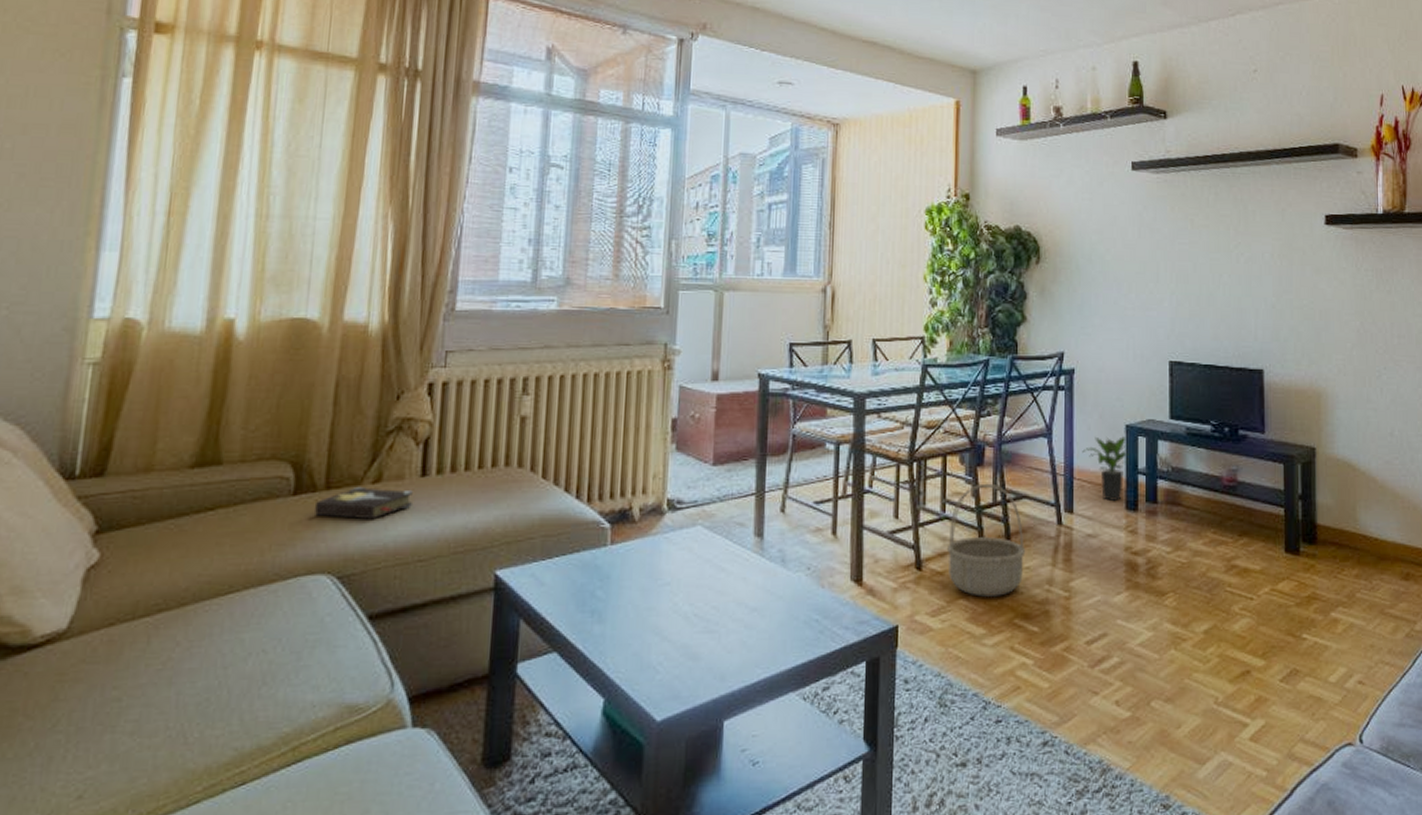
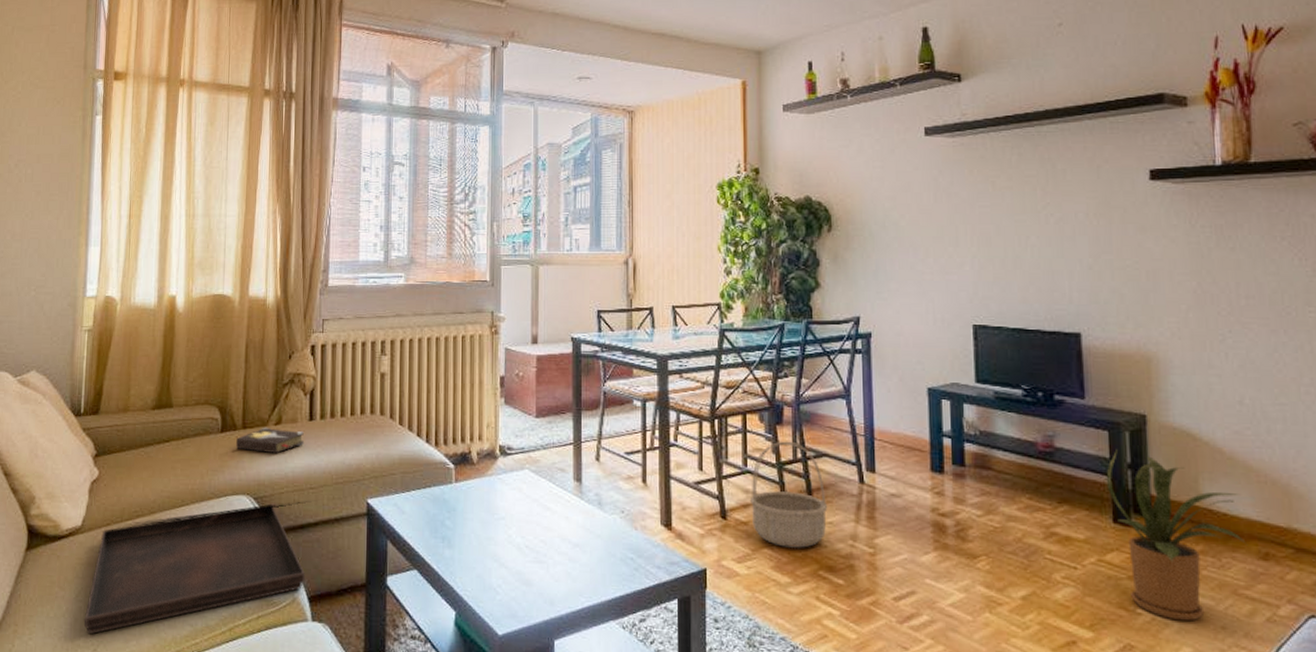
serving tray: none [63,583,406,777] -> present [83,503,305,635]
potted plant: present [1082,436,1129,502] -> none [882,398,933,463]
house plant: none [1280,481,1391,643] -> present [1106,449,1245,621]

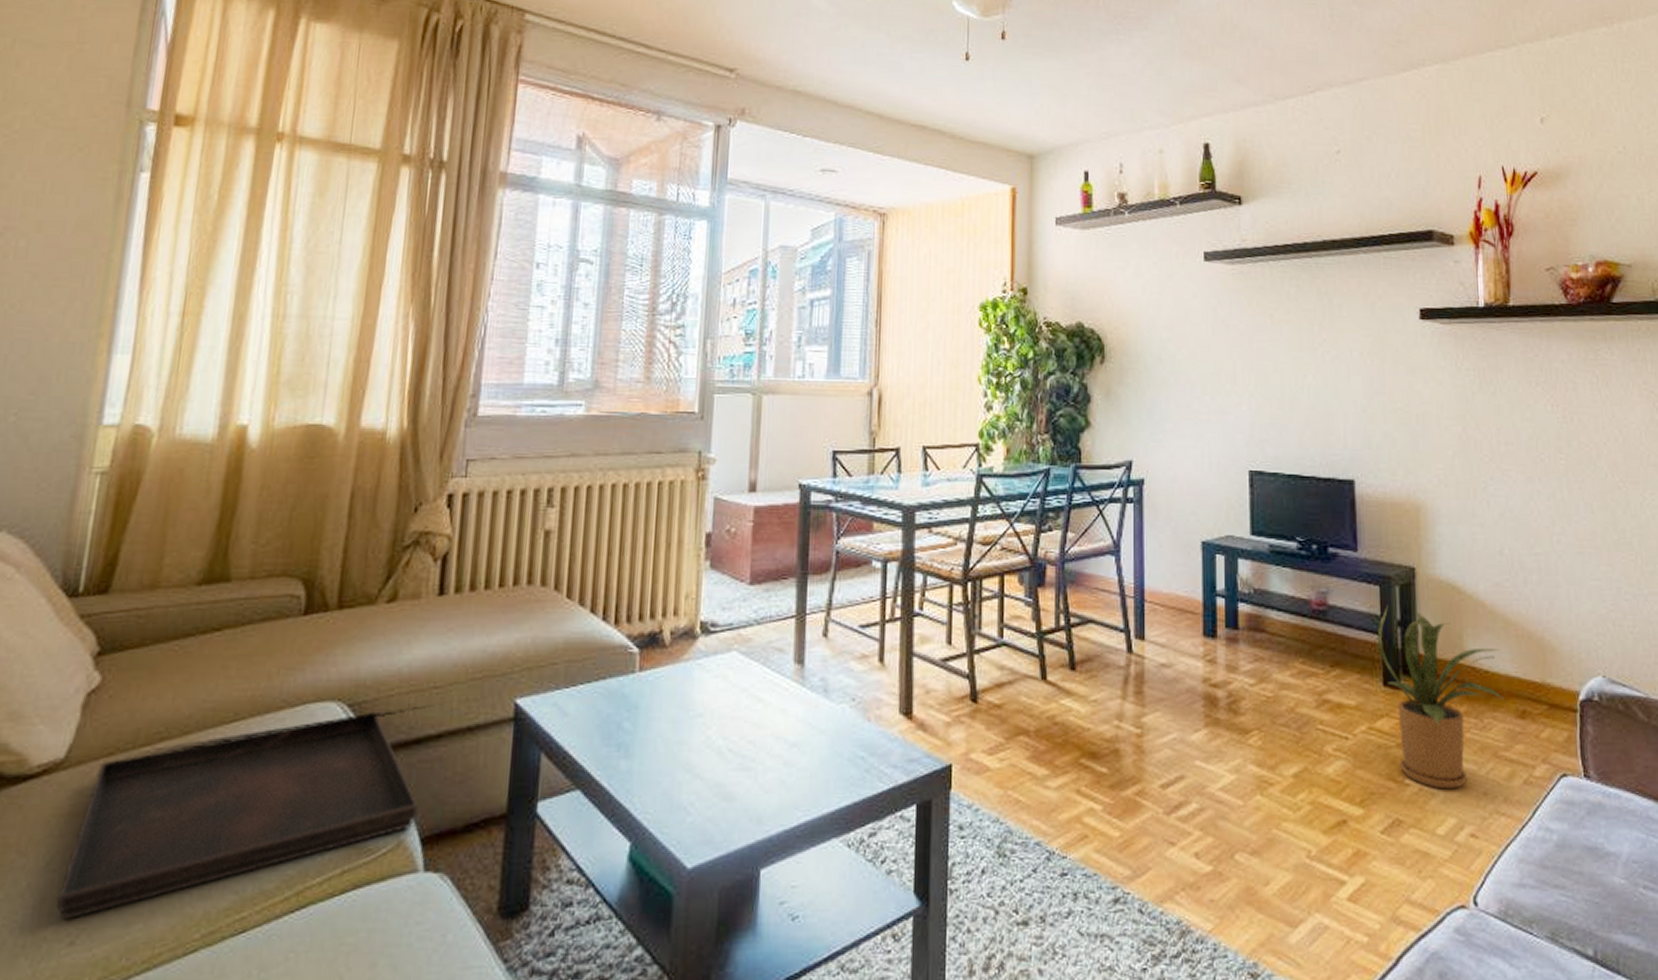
hardback book: present [236,428,305,454] -> none [326,607,430,643]
basket: present [749,441,828,548] -> none [1004,606,1093,733]

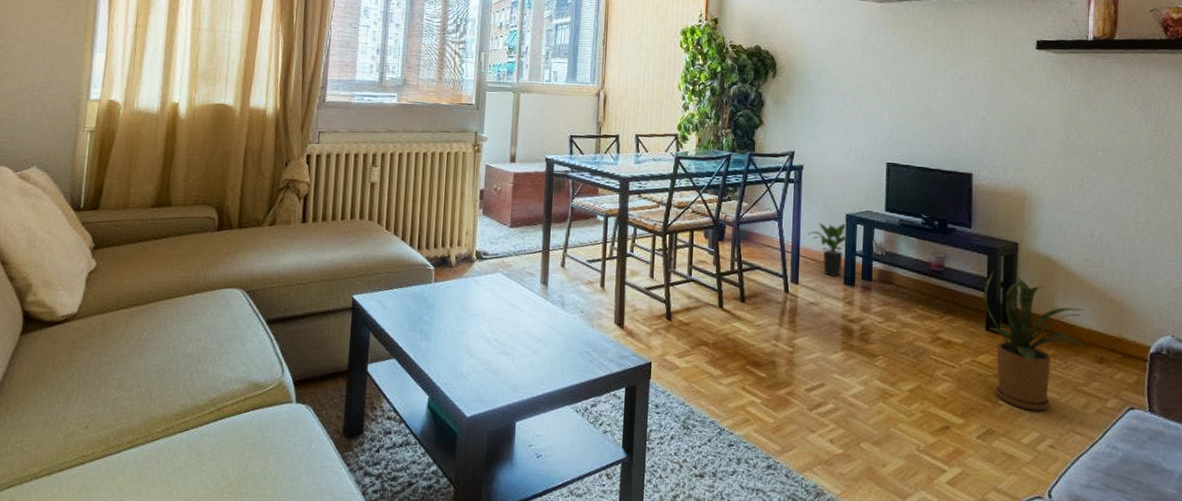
serving tray: present [55,711,418,920] -> none [76,297,292,413]
potted plant: none [1154,554,1206,628] -> present [807,222,848,277]

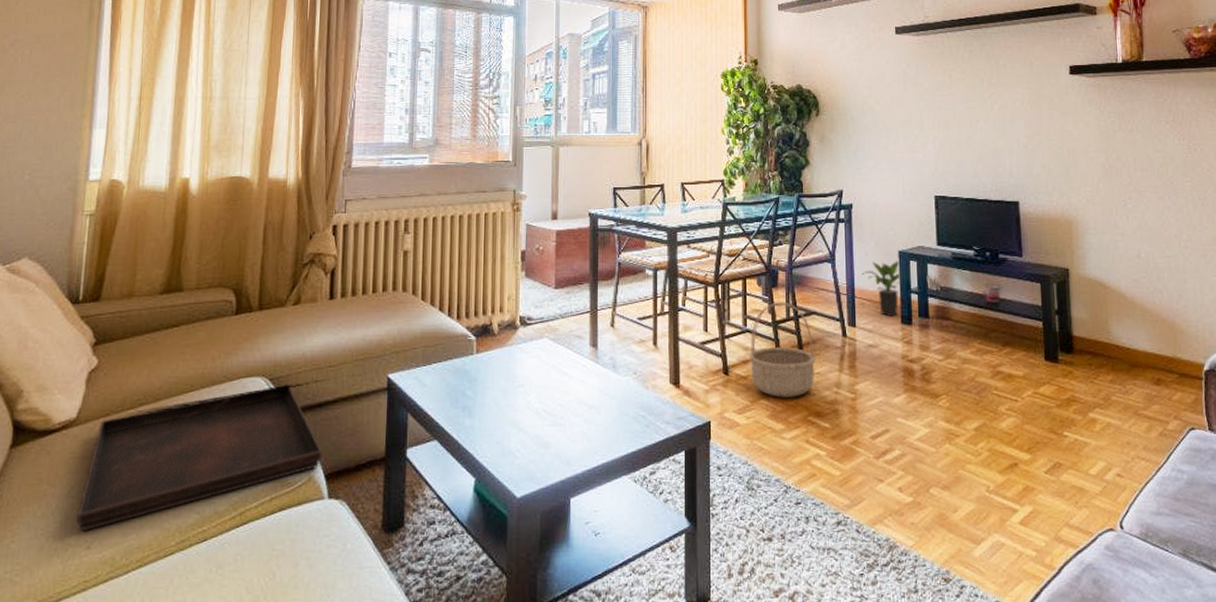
serving tray: none [76,297,292,413] -> present [76,384,322,532]
basket: none [692,255,757,346] -> present [749,302,816,397]
house plant: present [983,270,1086,411] -> none [1039,298,1143,440]

